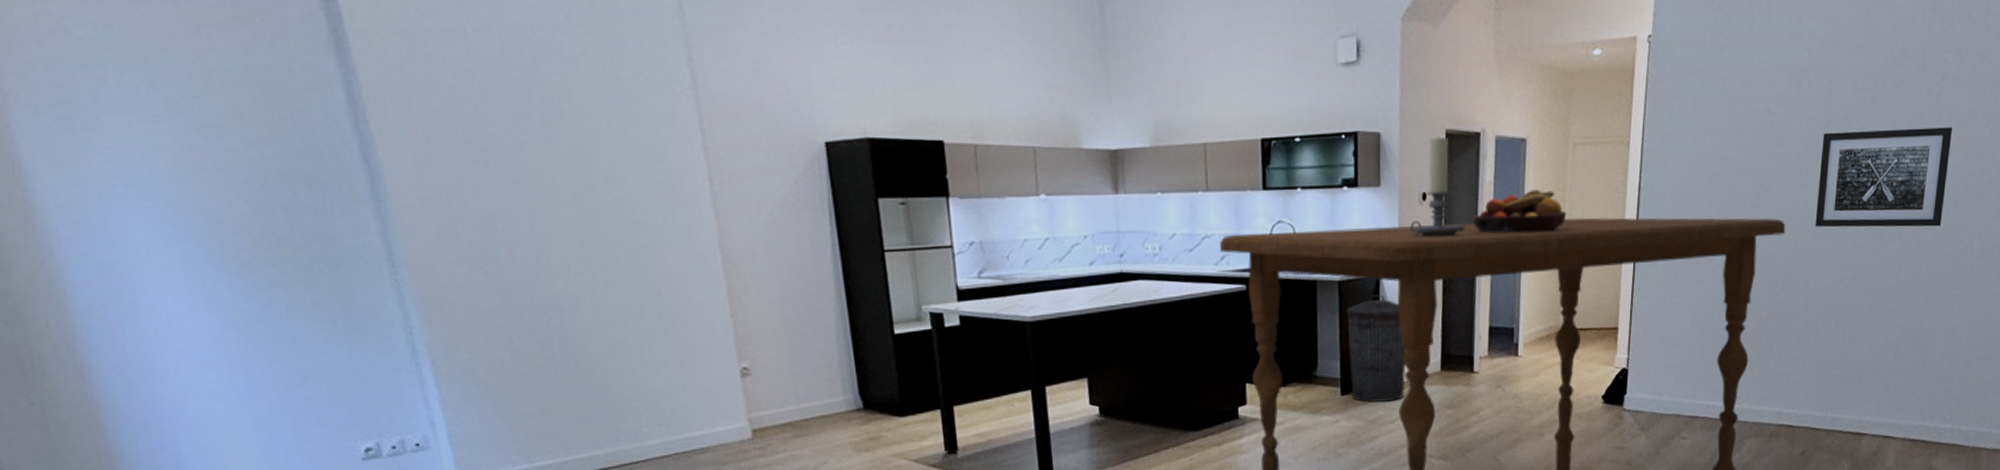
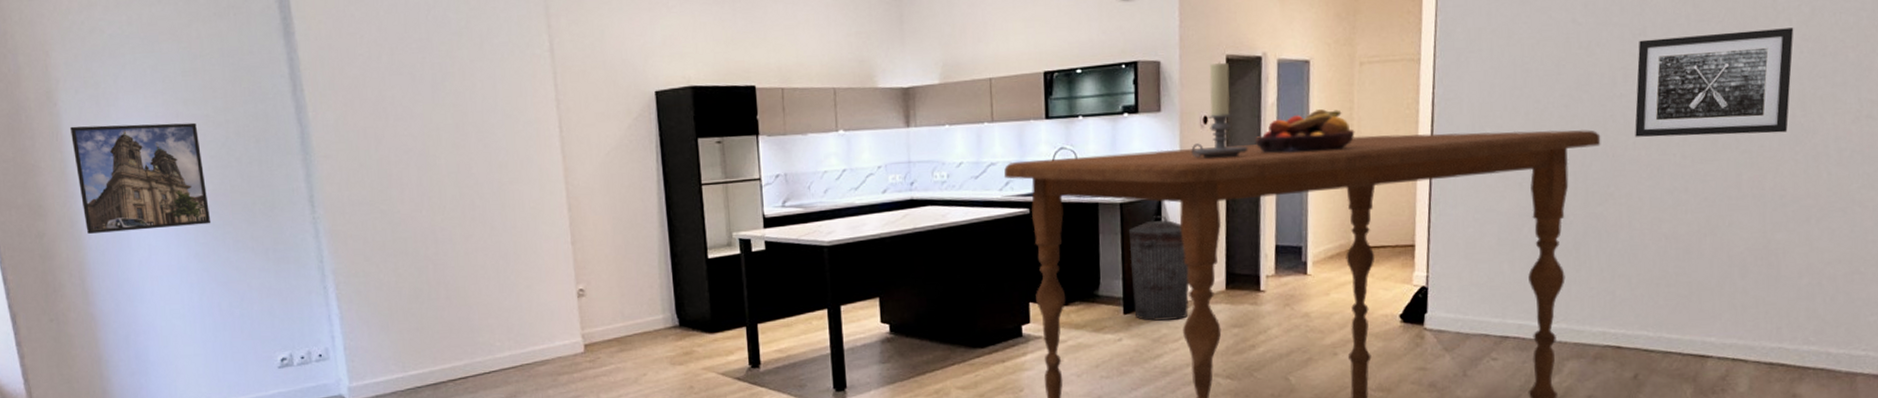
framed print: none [31,155,253,295] -> present [69,122,211,234]

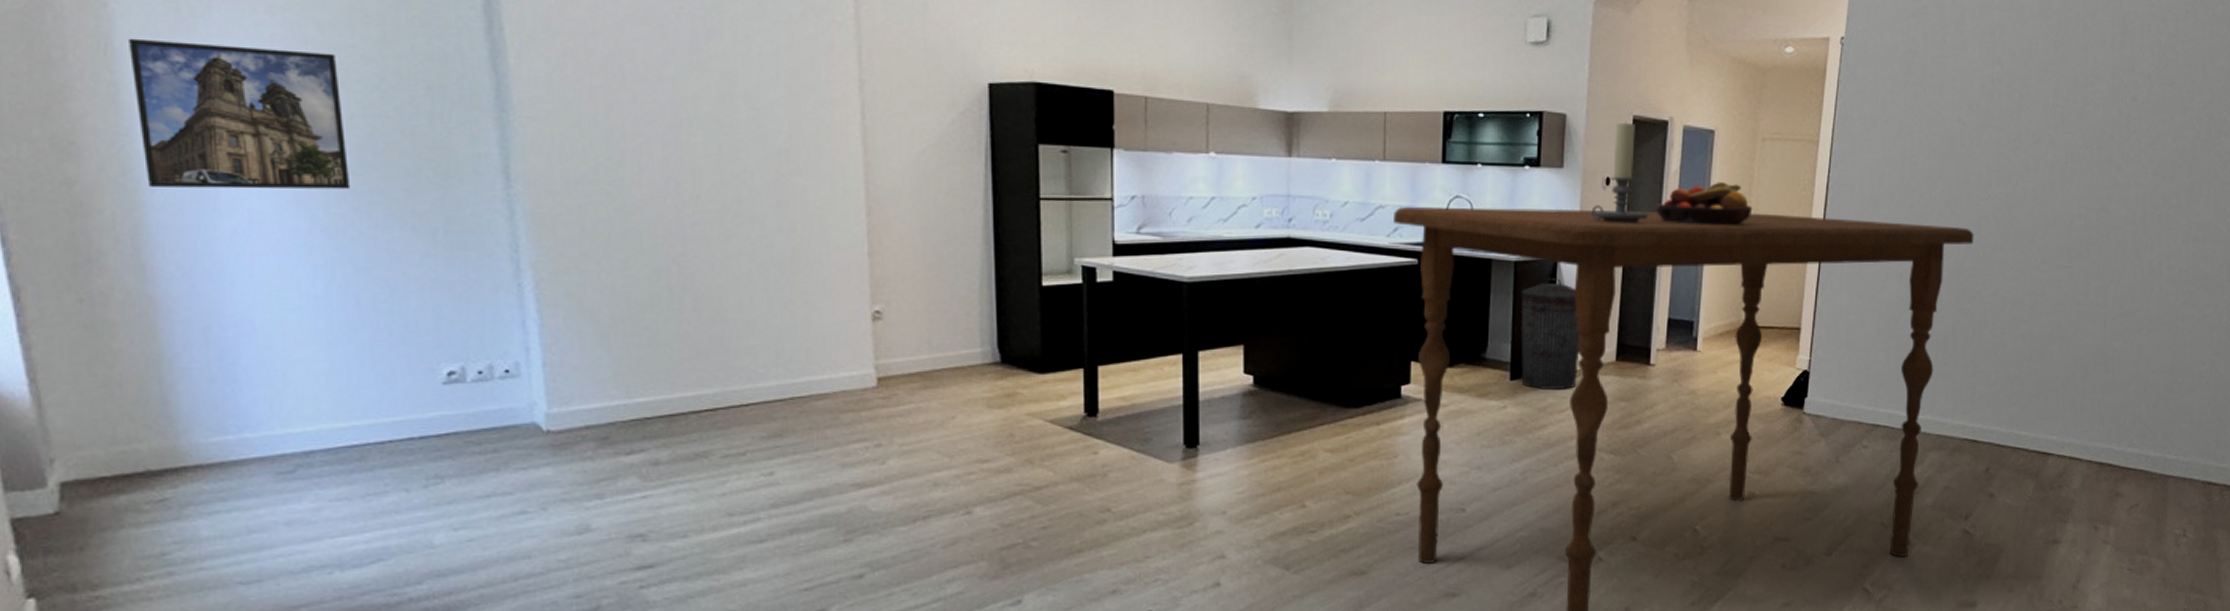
wall art: present [1635,27,1794,137] -> none [2004,145,2142,247]

